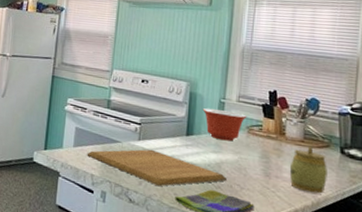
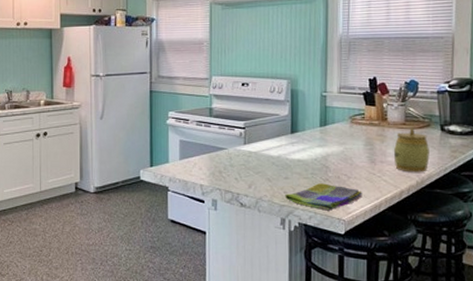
chopping board: present [87,149,228,187] -> none [194,152,335,187]
mixing bowl: present [202,108,247,142] -> none [305,103,349,134]

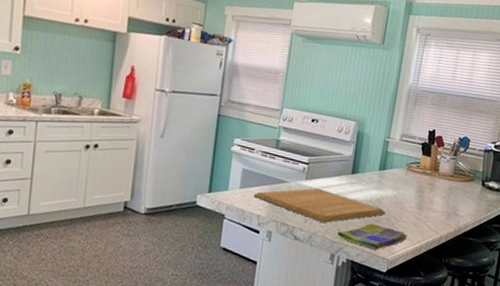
chopping board: none [194,152,335,187] -> present [253,188,386,224]
jar: present [393,127,430,173] -> none [439,180,470,222]

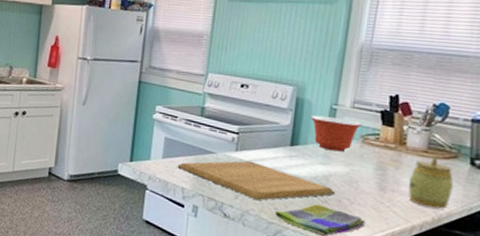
mixing bowl: none [368,147,408,178] -> present [310,115,362,152]
jar: none [439,180,470,222] -> present [408,156,453,209]

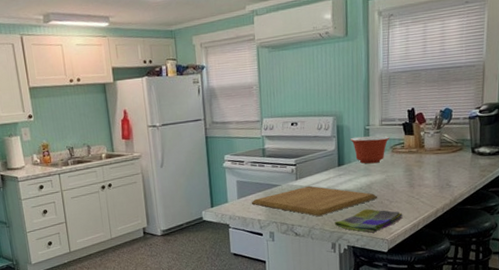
jar: present [408,156,453,209] -> none [430,152,462,193]

